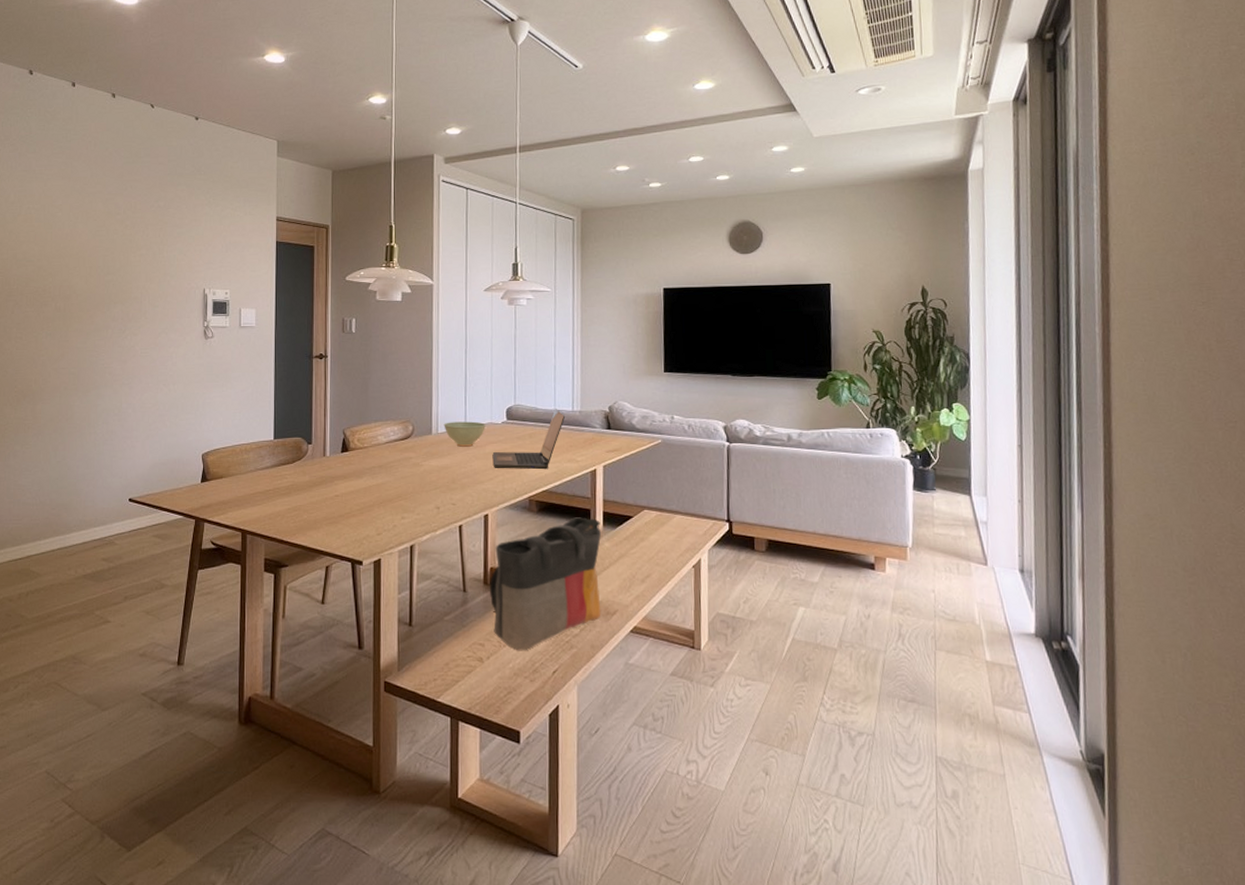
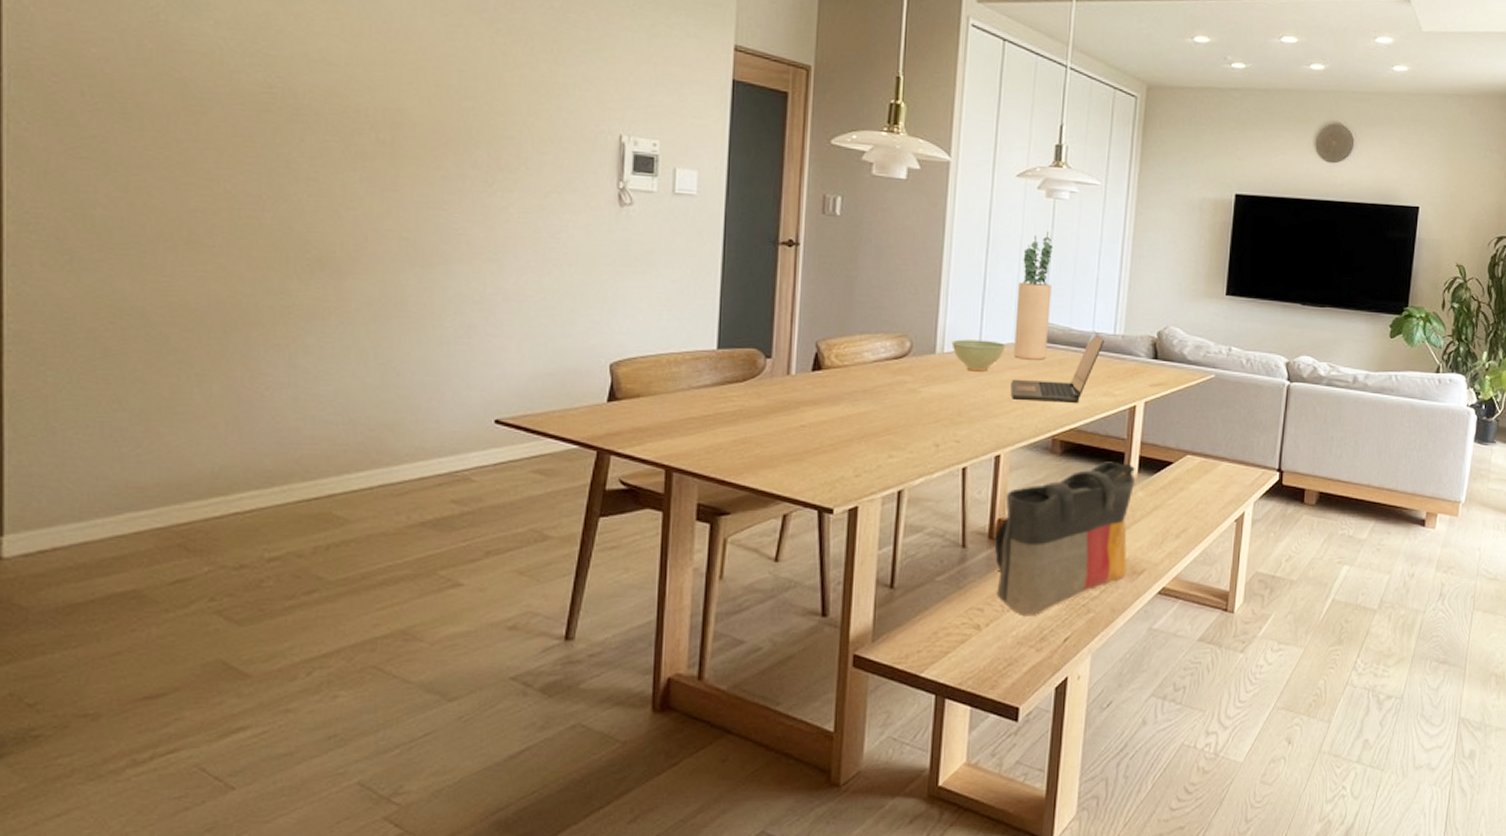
vase: none [491,331,519,435] -> present [1014,230,1054,360]

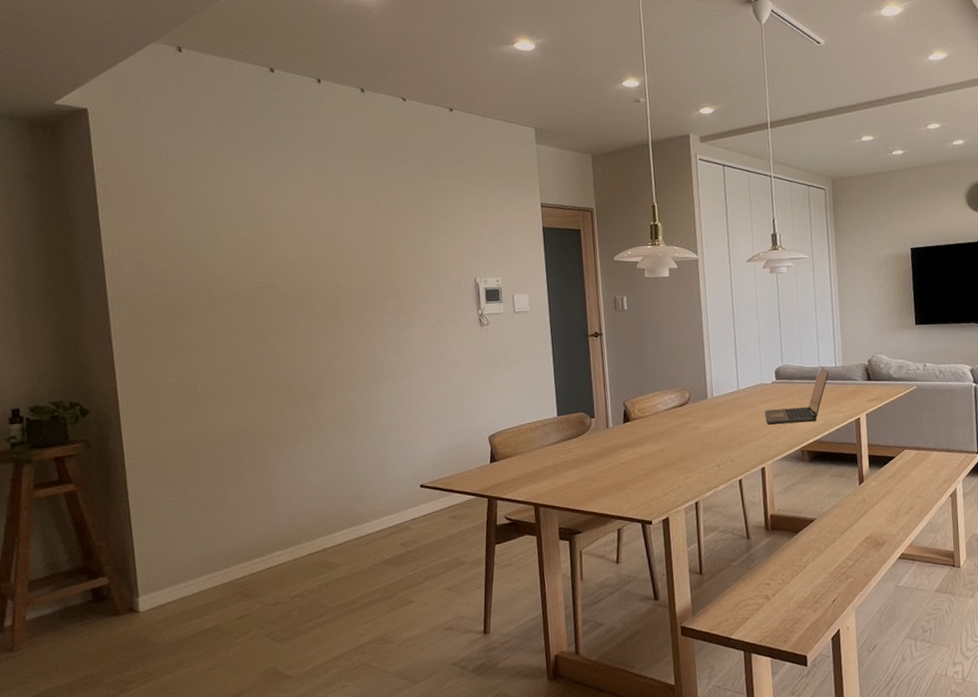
bowl: present [951,339,1007,372] -> none [718,383,758,408]
tote bag: present [994,461,1136,615] -> none [770,462,872,585]
vase: present [1014,230,1054,360] -> none [759,297,788,395]

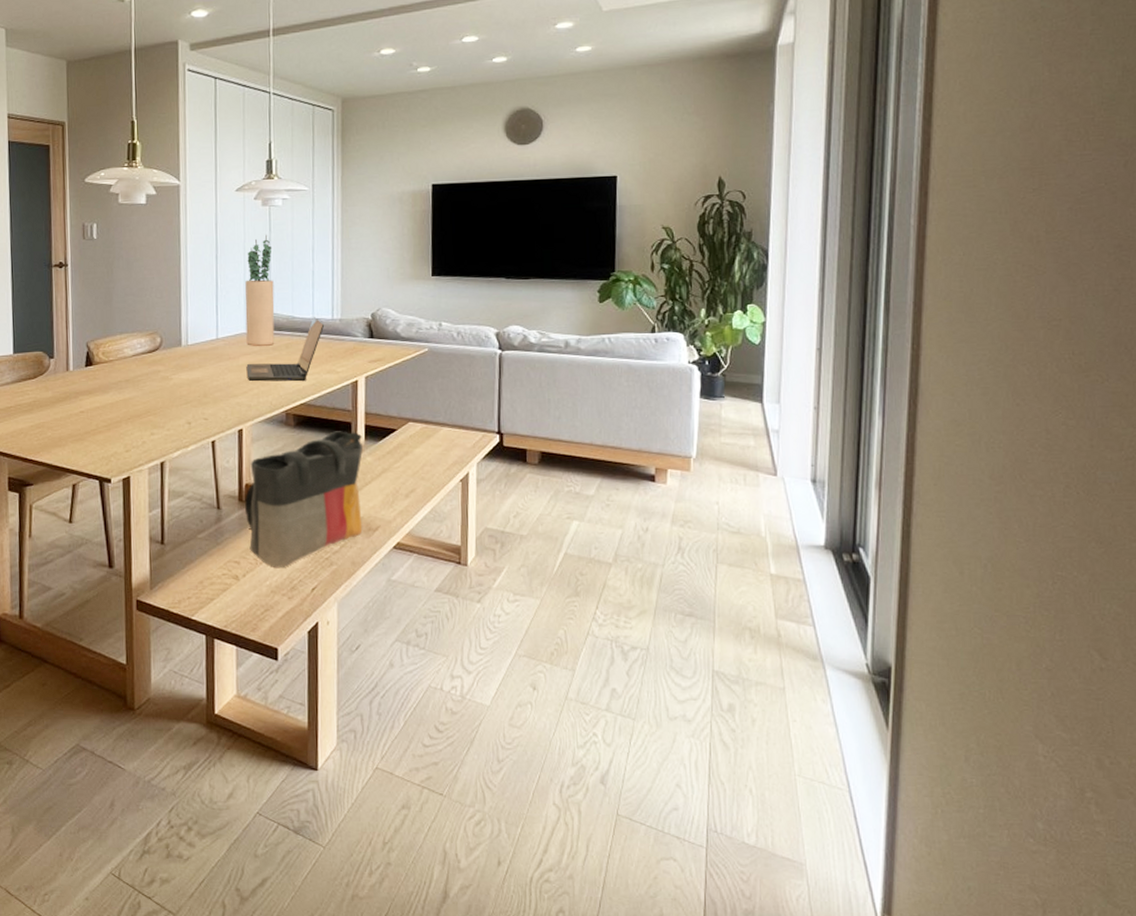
vase: none [759,297,788,395] -> present [245,234,275,346]
tote bag: none [770,462,872,585] -> present [244,431,364,567]

